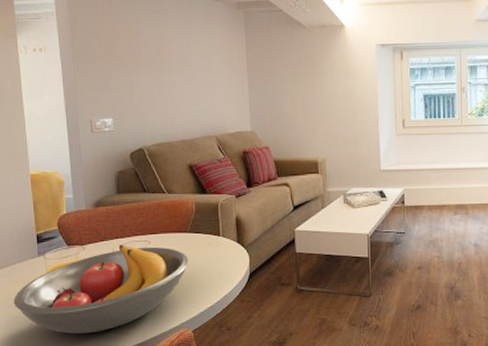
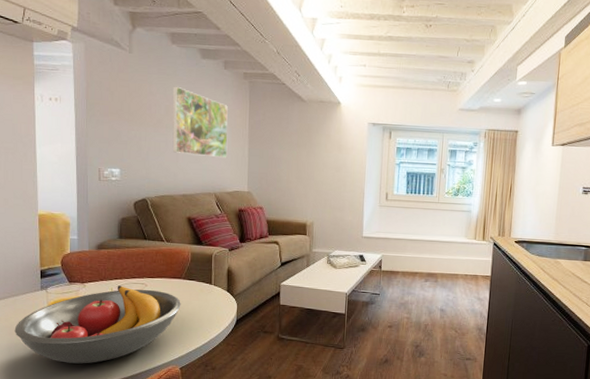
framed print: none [162,24,226,97] -> present [172,86,228,158]

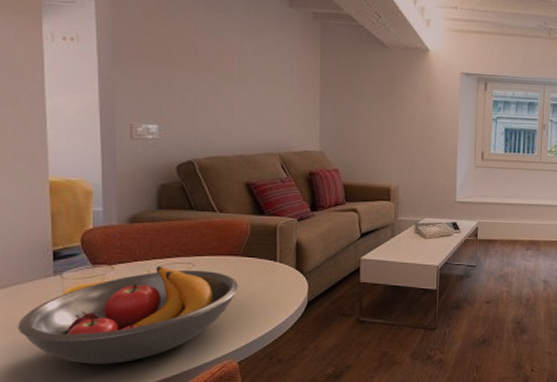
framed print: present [172,86,228,158] -> none [225,25,295,112]

